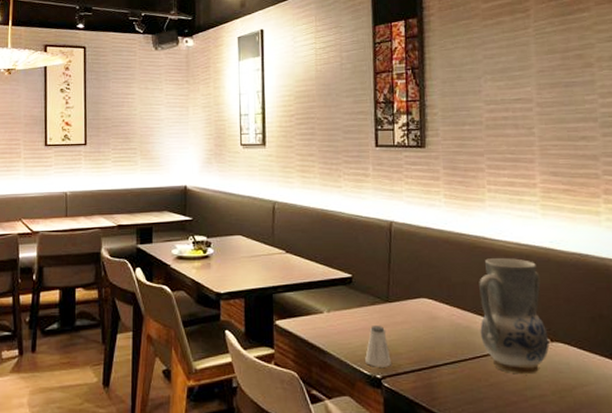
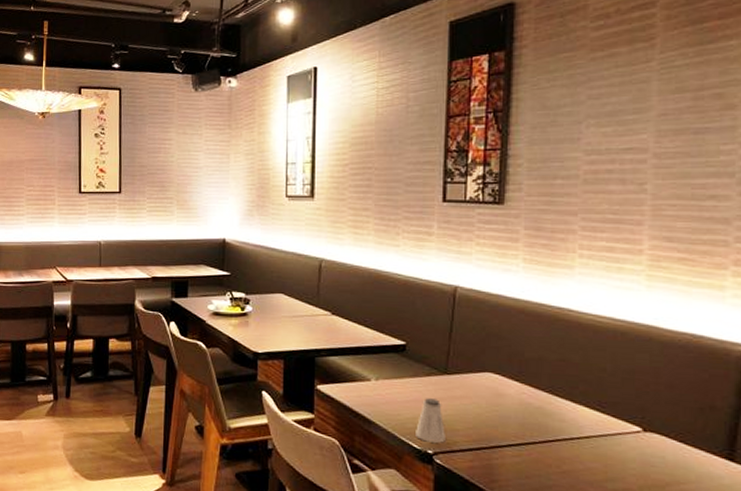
vase: present [479,257,550,375] -> none [555,332,641,466]

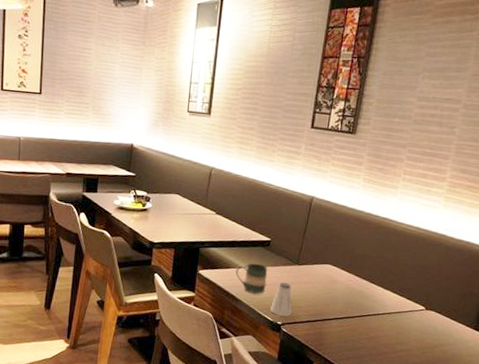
mug: none [364,374,407,414] -> present [236,263,268,294]

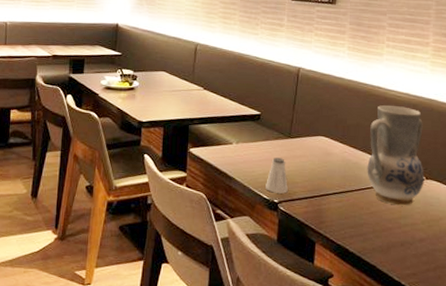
mug: present [236,263,268,294] -> none [227,138,260,171]
vase: none [369,237,430,333] -> present [367,105,425,206]

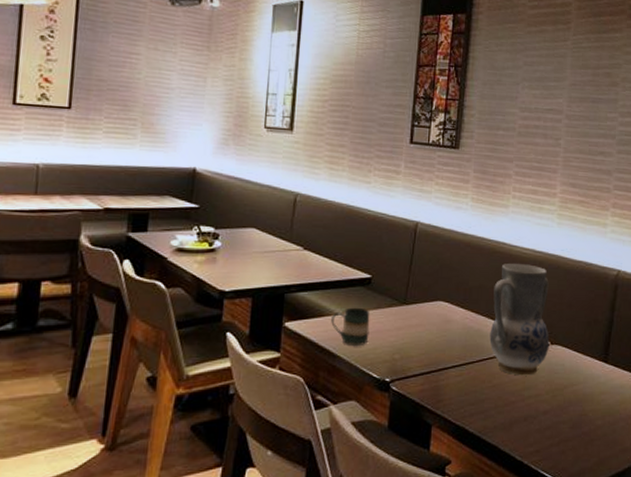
mug: none [227,138,260,171] -> present [331,307,370,345]
saltshaker: present [266,157,288,194] -> none [376,328,402,371]

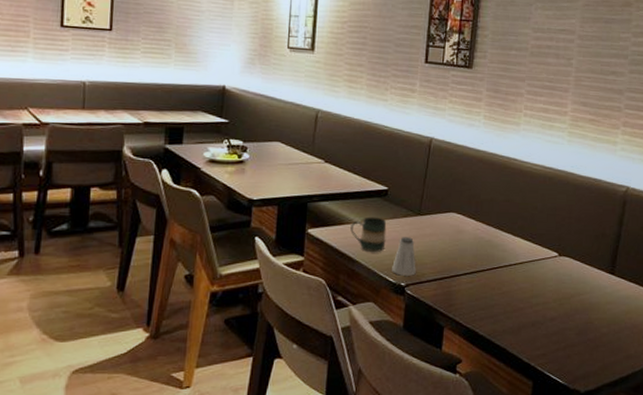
saltshaker: none [376,328,402,371] -> present [392,237,416,276]
vase: present [489,263,550,376] -> none [499,178,558,284]

